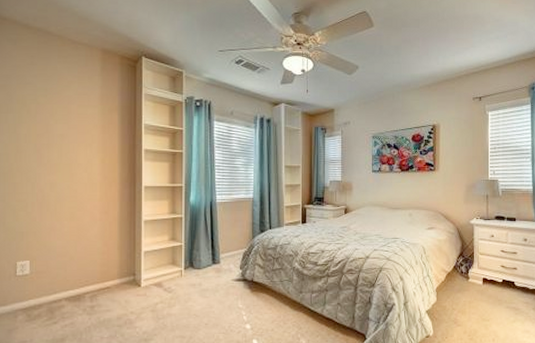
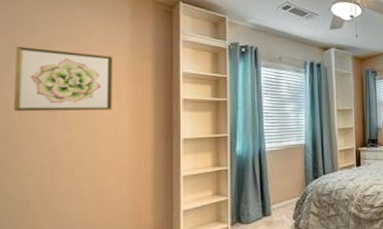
wall art: none [11,98,86,157] -> present [14,47,113,112]

